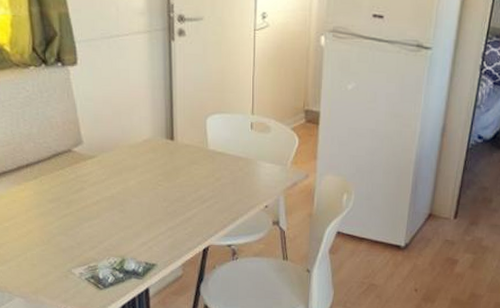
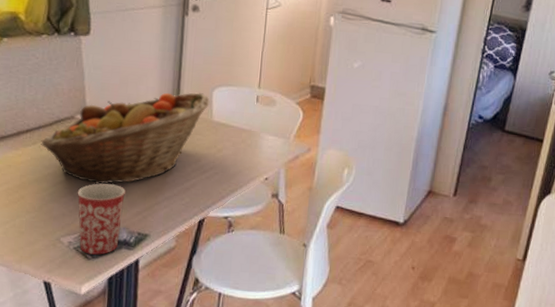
fruit basket: none [42,121,204,217] -> present [41,92,210,184]
mug: none [82,215,129,285] -> present [77,183,125,255]

